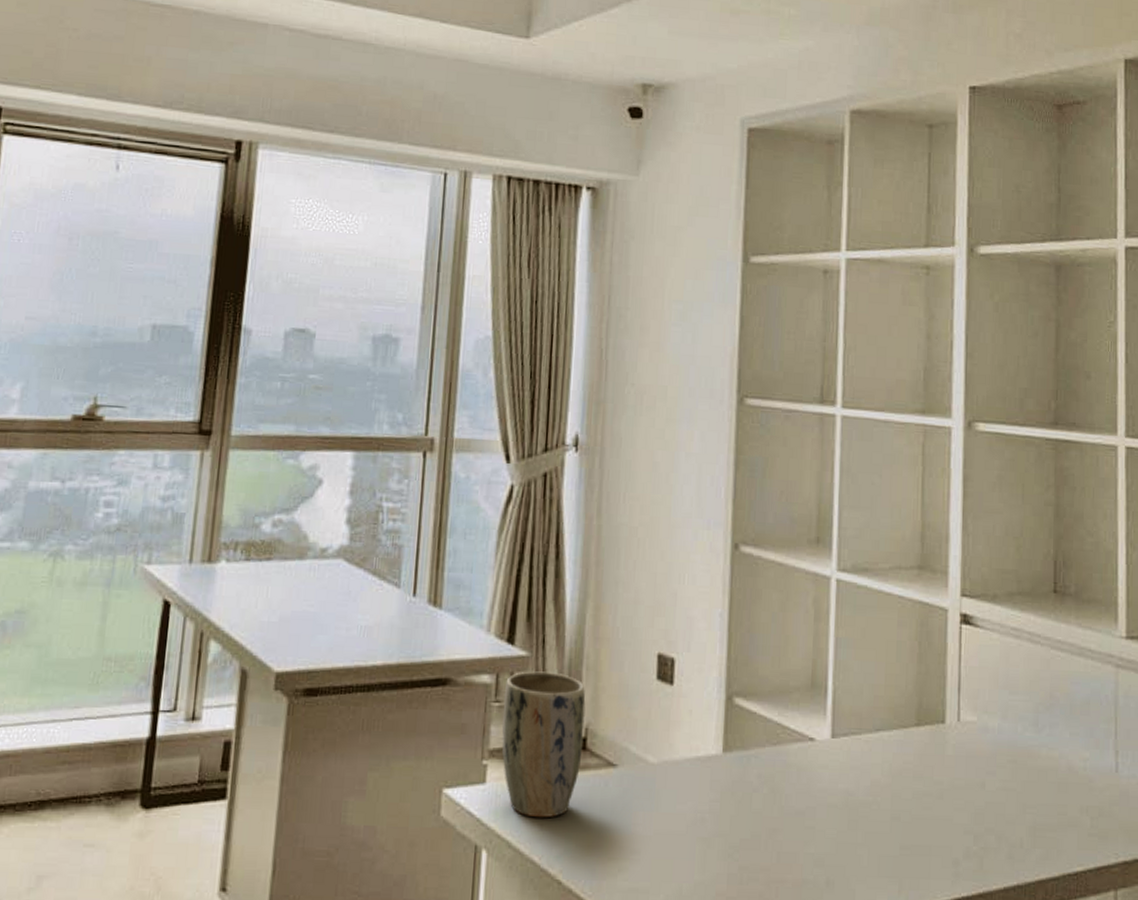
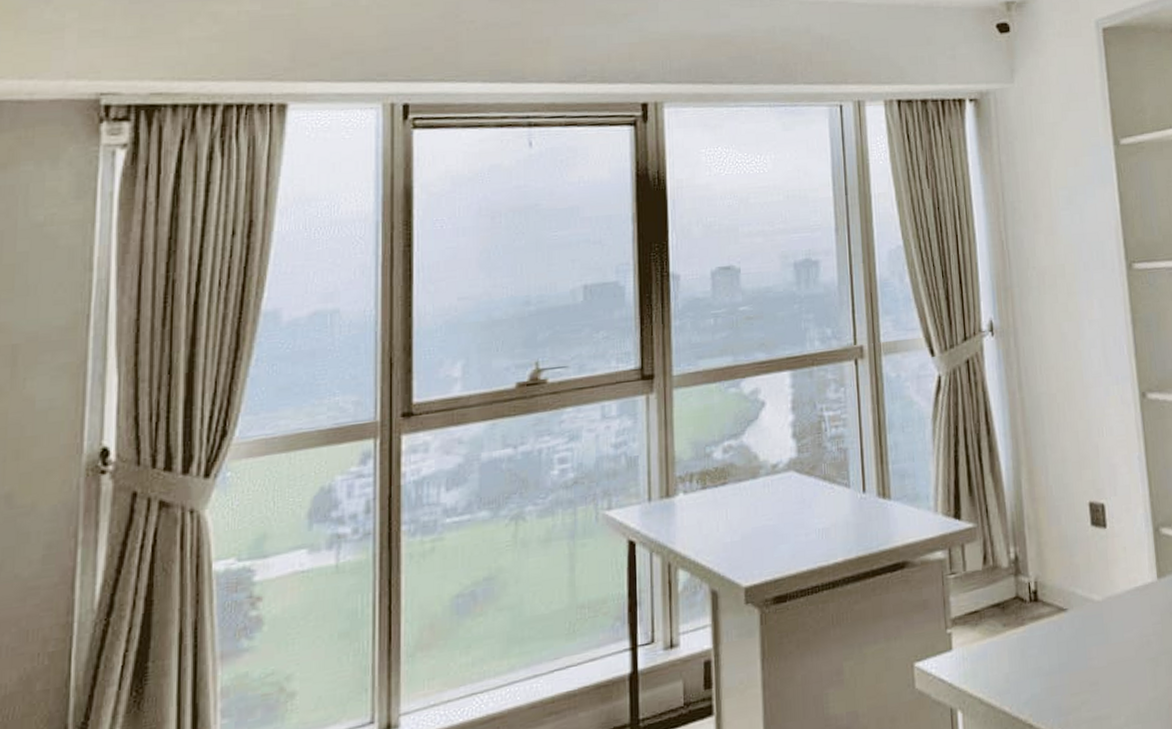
plant pot: present [501,671,586,818] -> none [958,537,1035,672]

